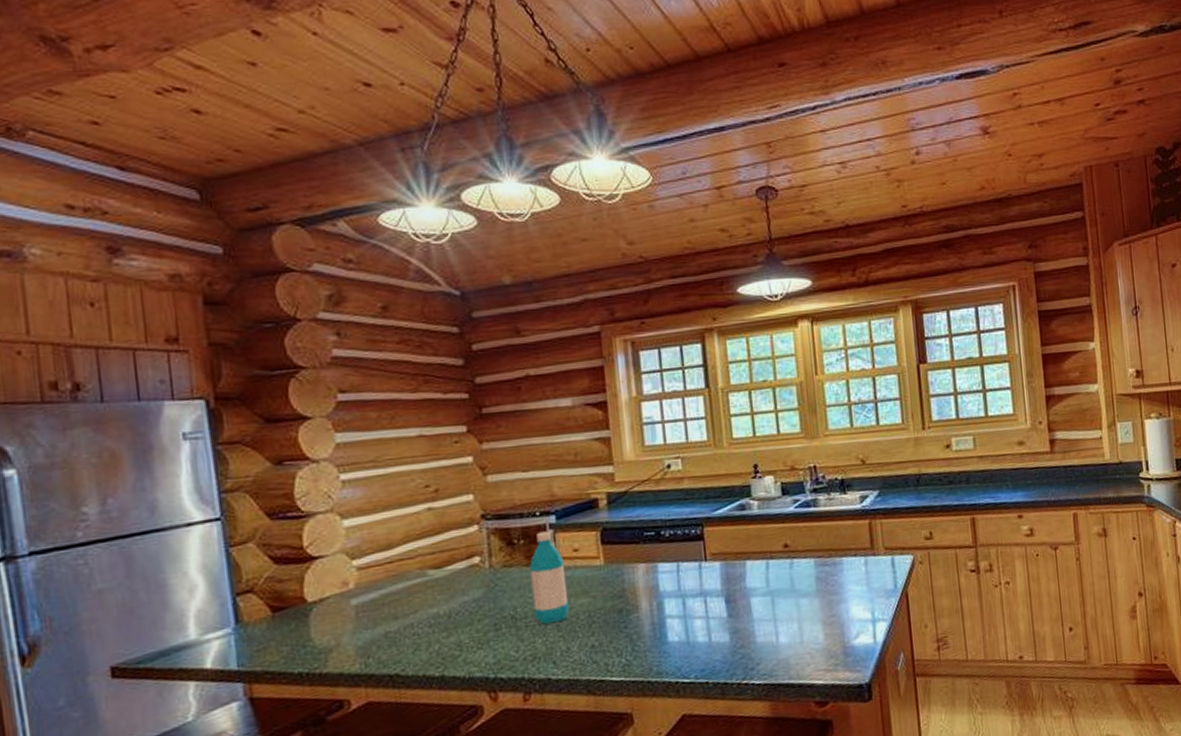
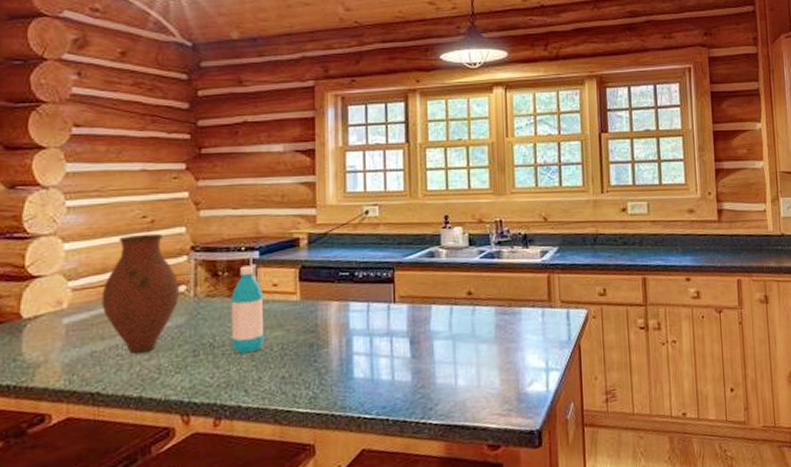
vase: none [389,503,474,633] -> present [101,233,180,355]

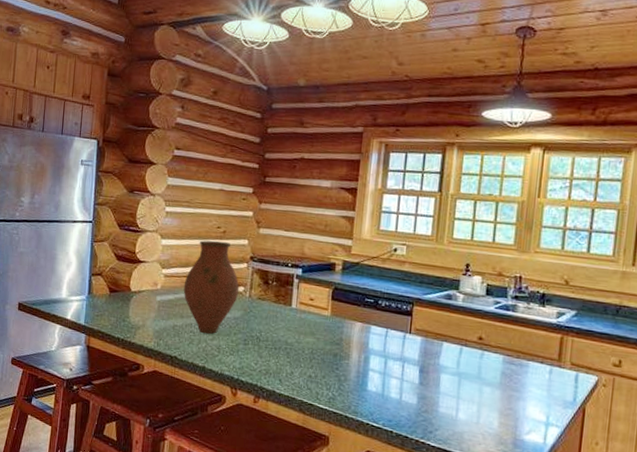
water bottle: present [231,265,264,354] -> none [273,279,302,351]

